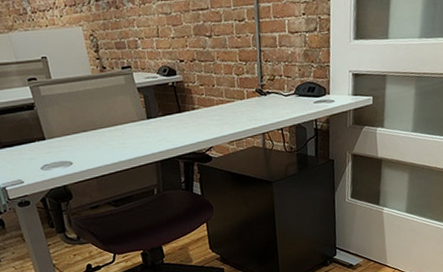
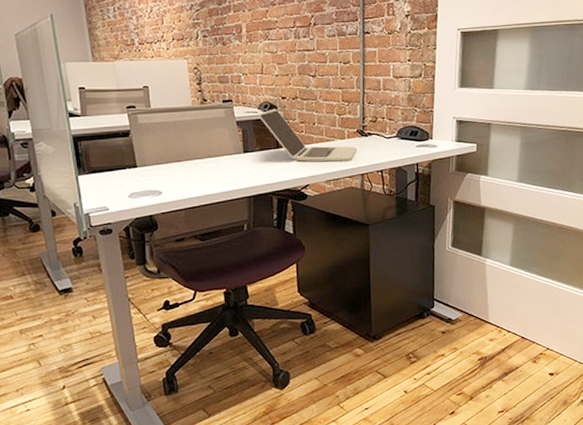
laptop: none [159,72,257,125] -> present [259,108,357,162]

